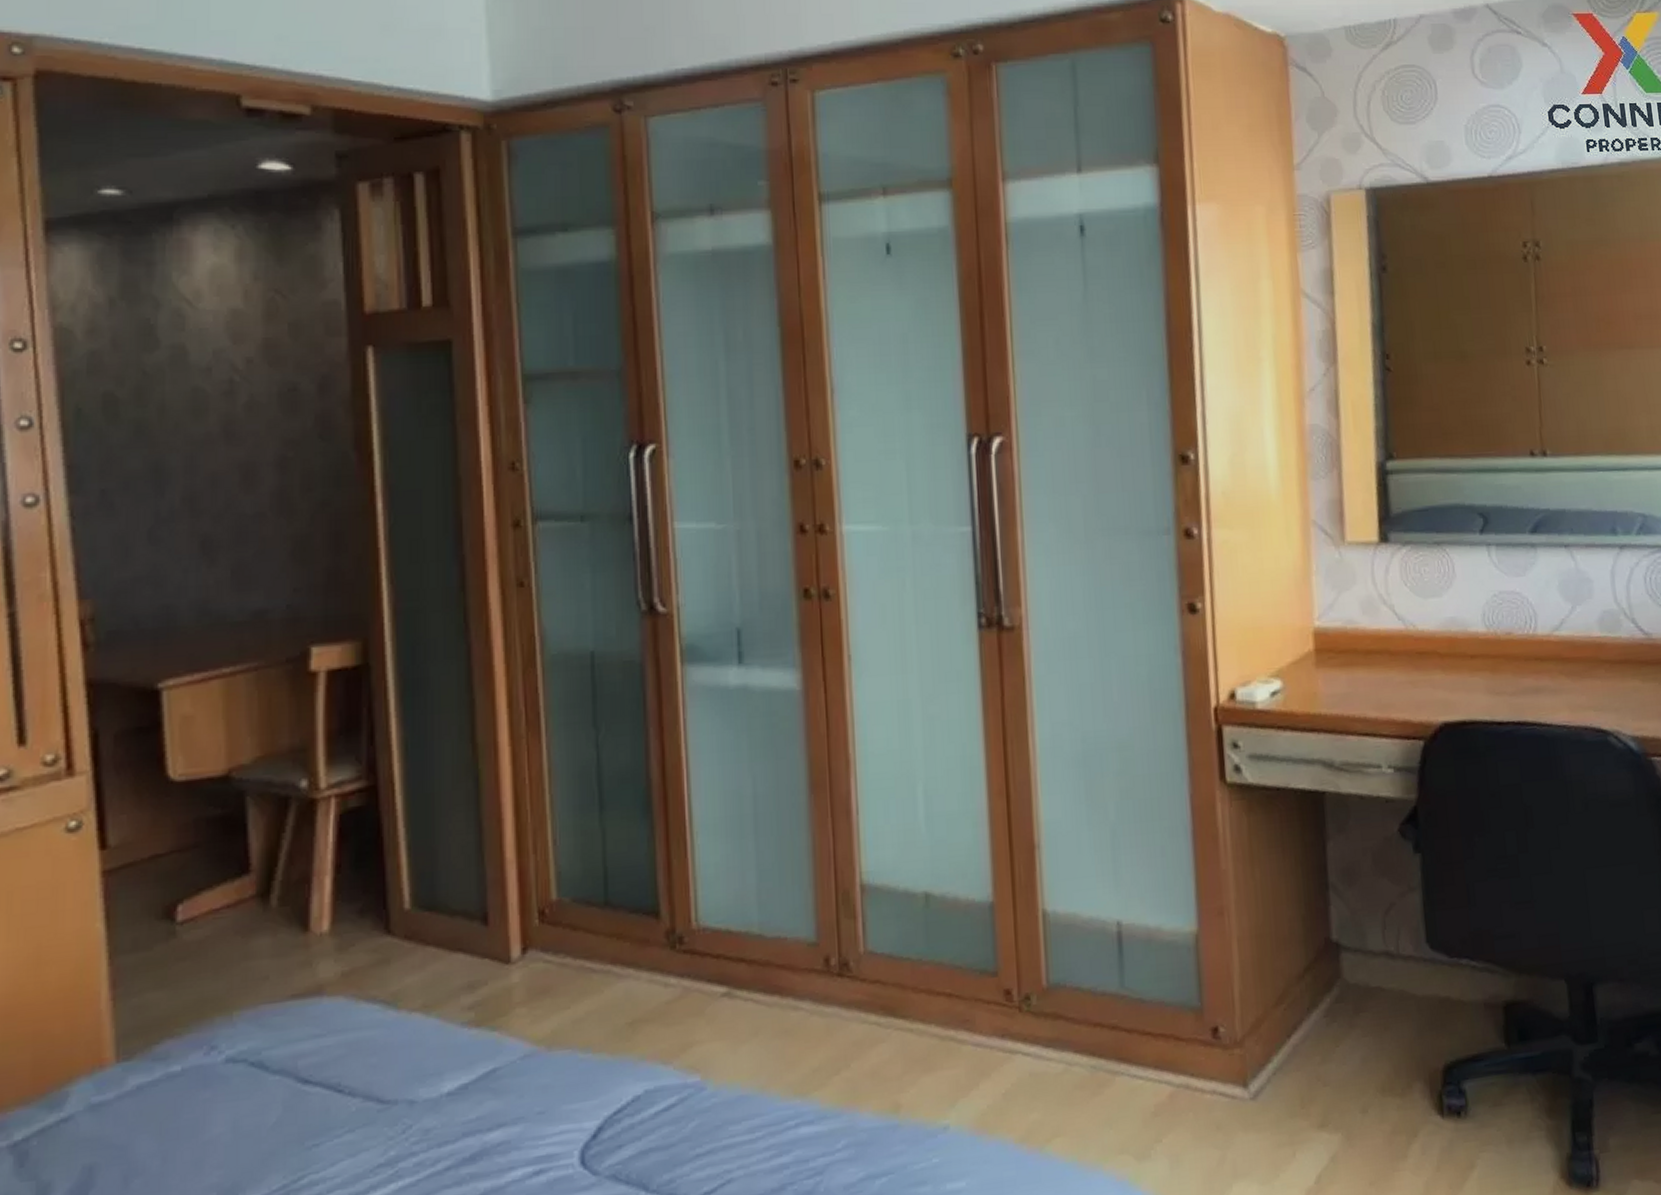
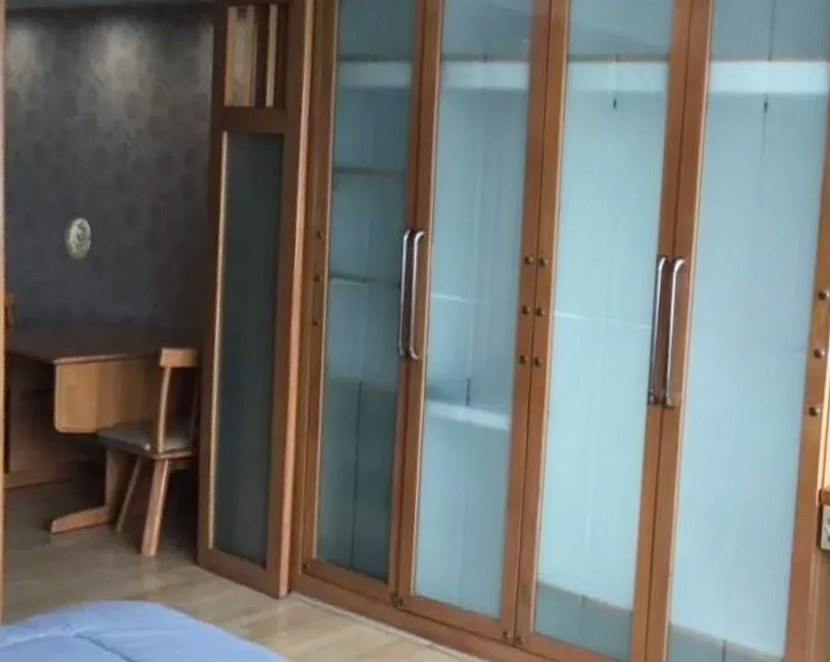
decorative plate: none [154,478,196,545] -> present [63,212,92,261]

